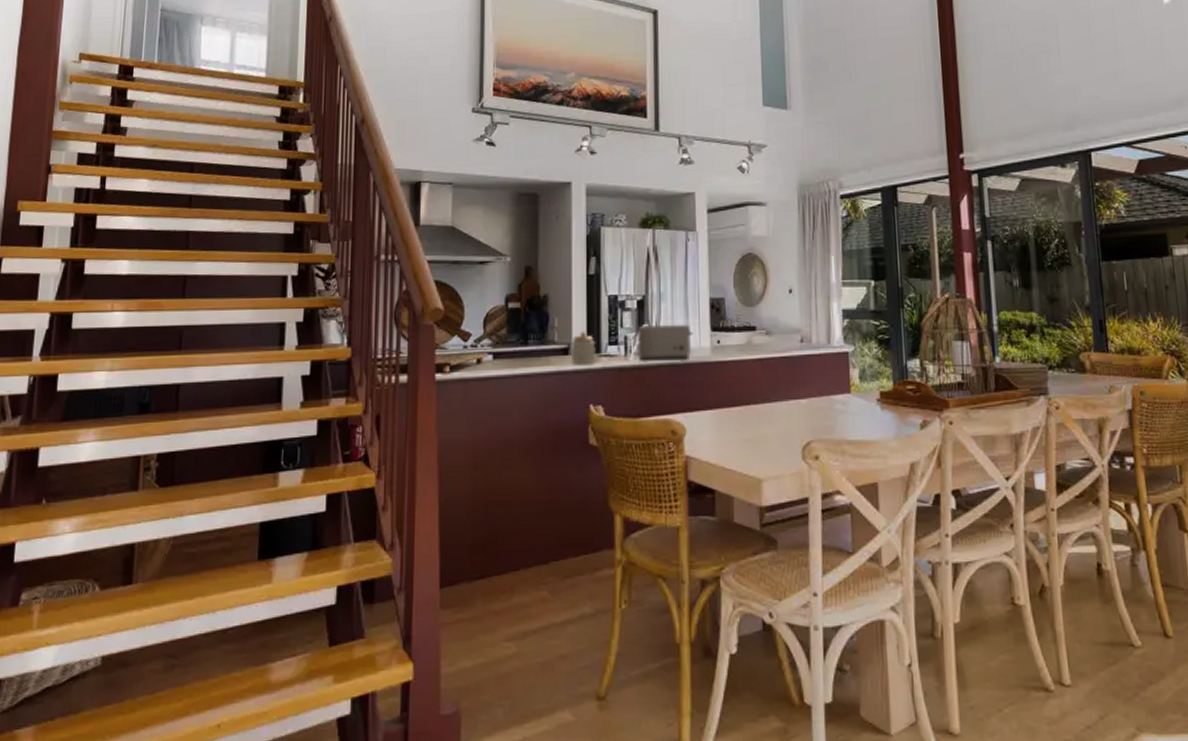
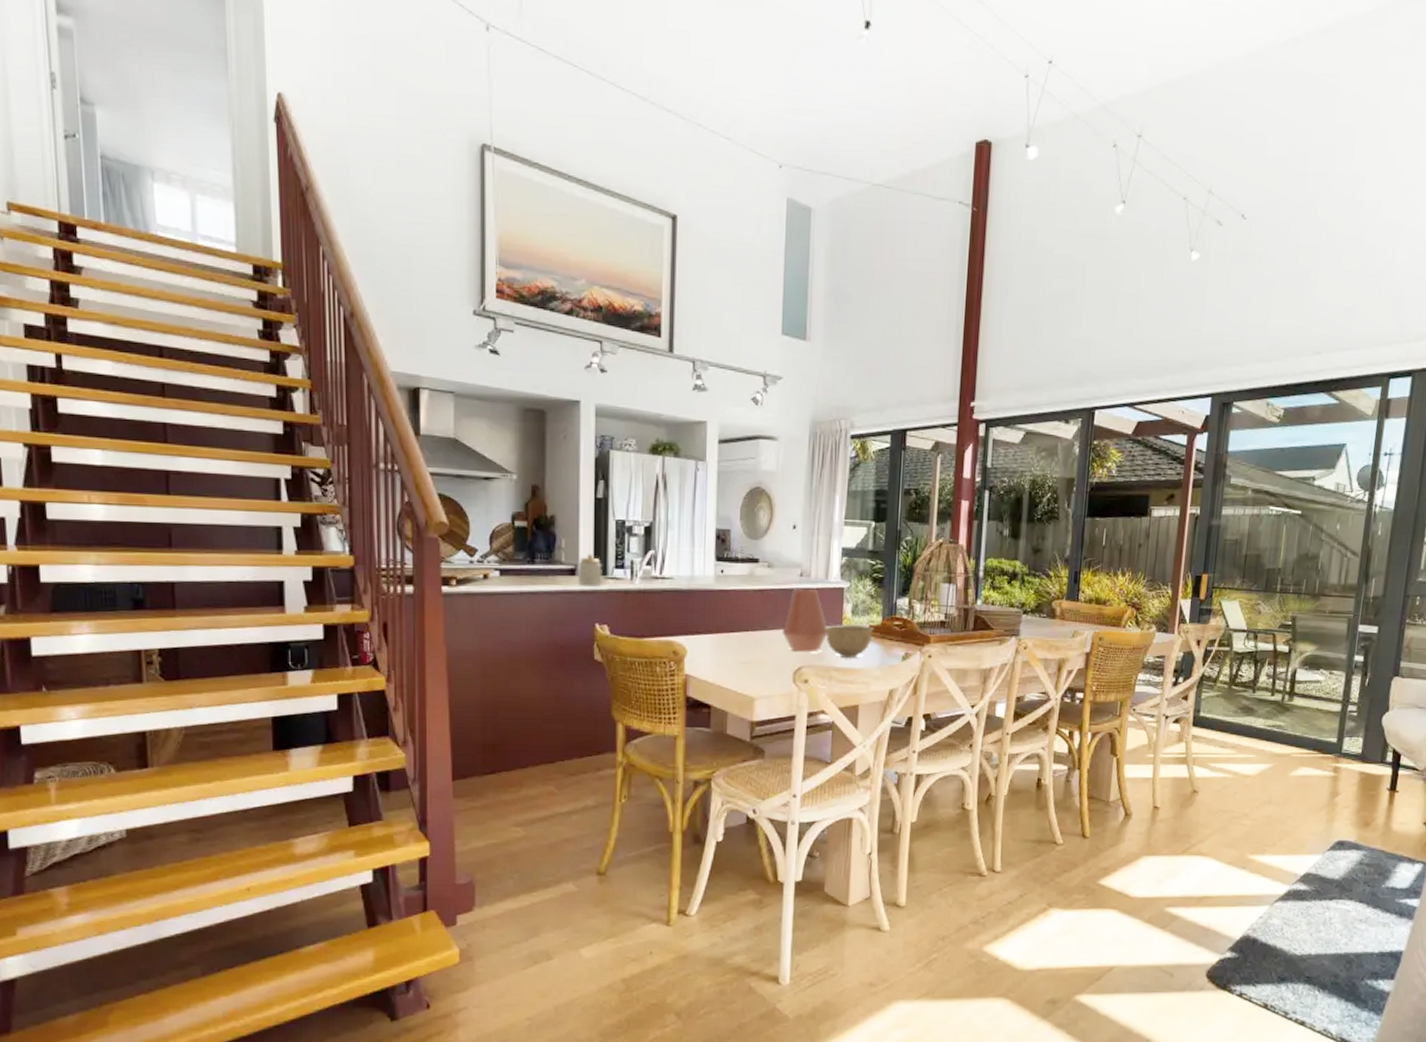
toaster: present [637,324,693,363] -> none [643,551,698,588]
vase: none [786,354,836,425] -> present [782,588,828,653]
bowl: none [831,391,886,430] -> present [824,624,875,659]

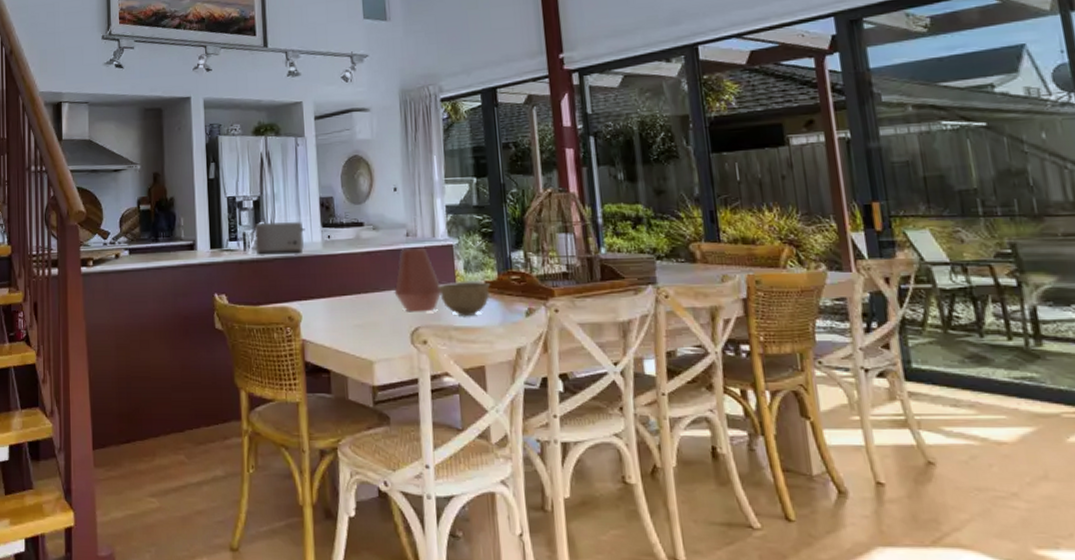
jar: present [577,554,602,587] -> none [195,229,218,259]
toaster: none [643,551,698,588] -> present [254,221,305,256]

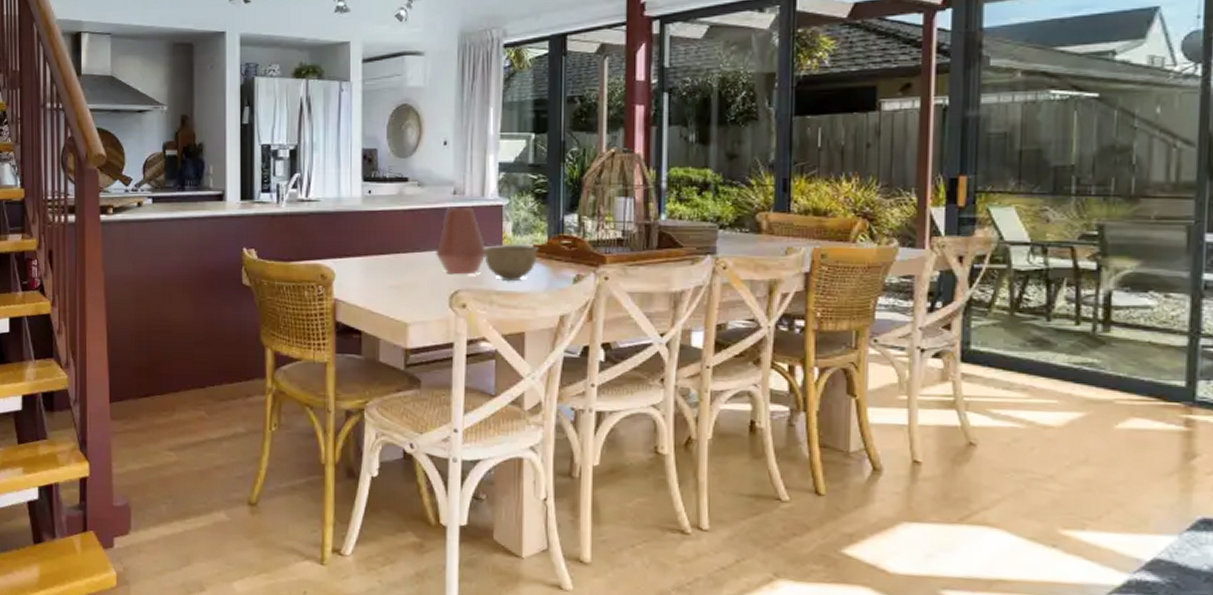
toaster: present [254,221,305,256] -> none [289,173,345,210]

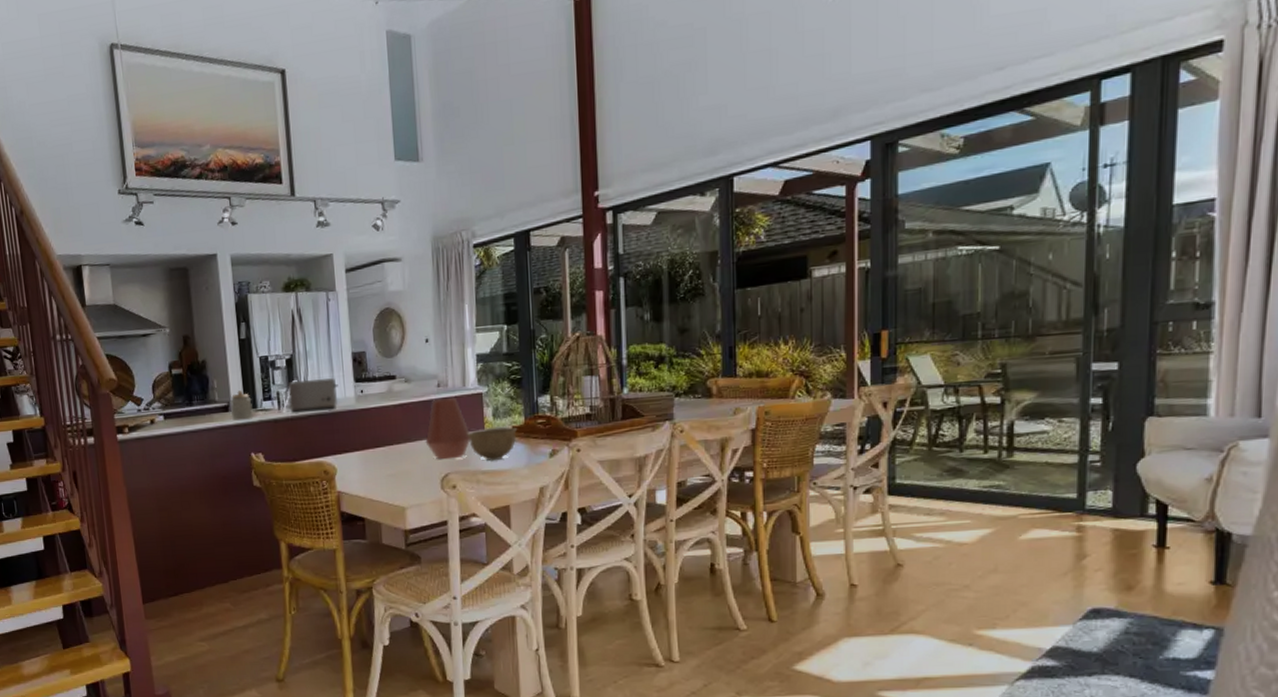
jar: none [224,179,249,211] -> present [230,390,253,421]
toaster: none [289,173,345,210] -> present [287,378,338,414]

